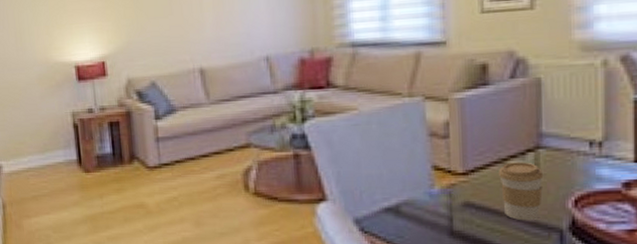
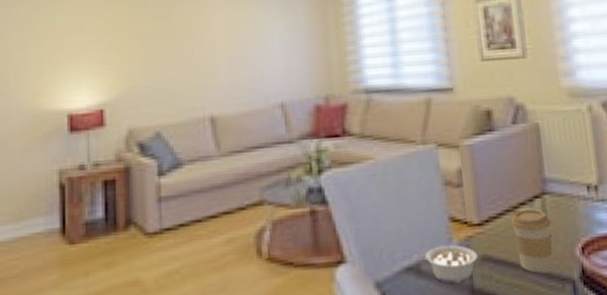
legume: none [395,191,460,225] -> present [415,245,478,284]

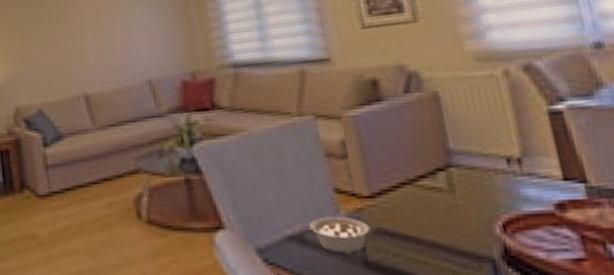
coffee cup: present [511,209,553,273] -> none [409,182,465,250]

